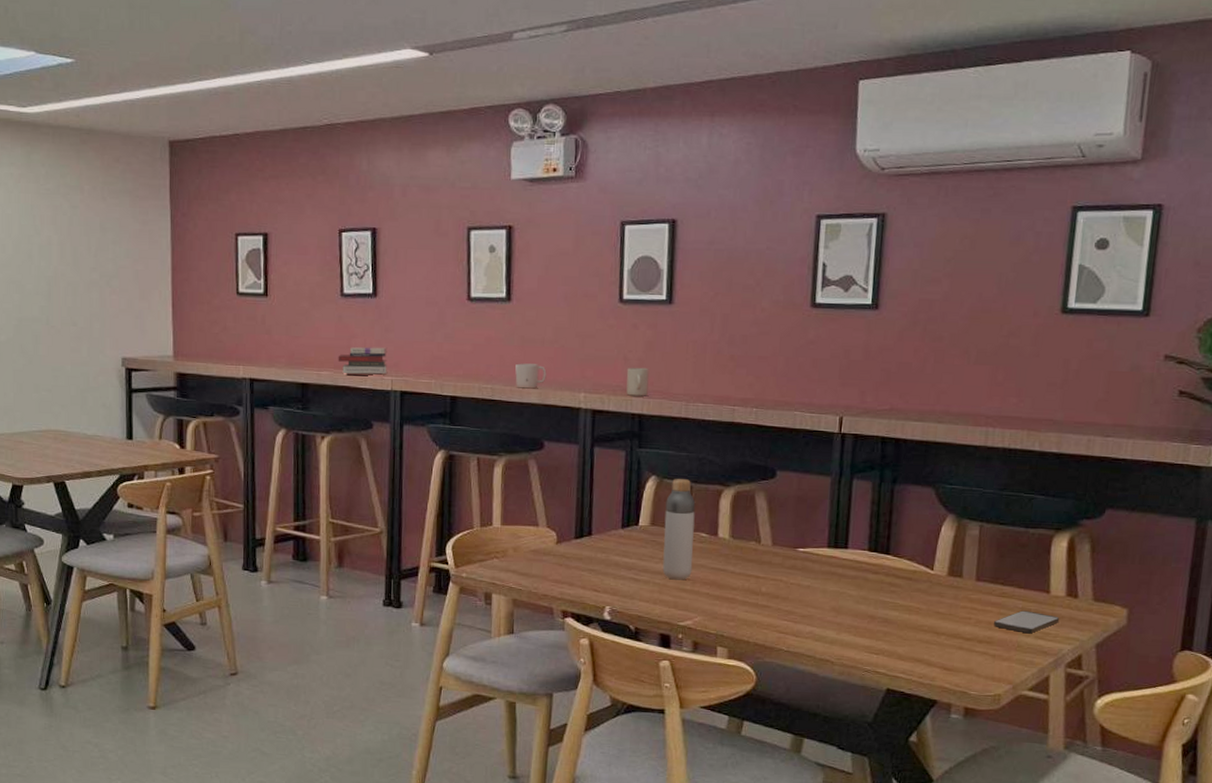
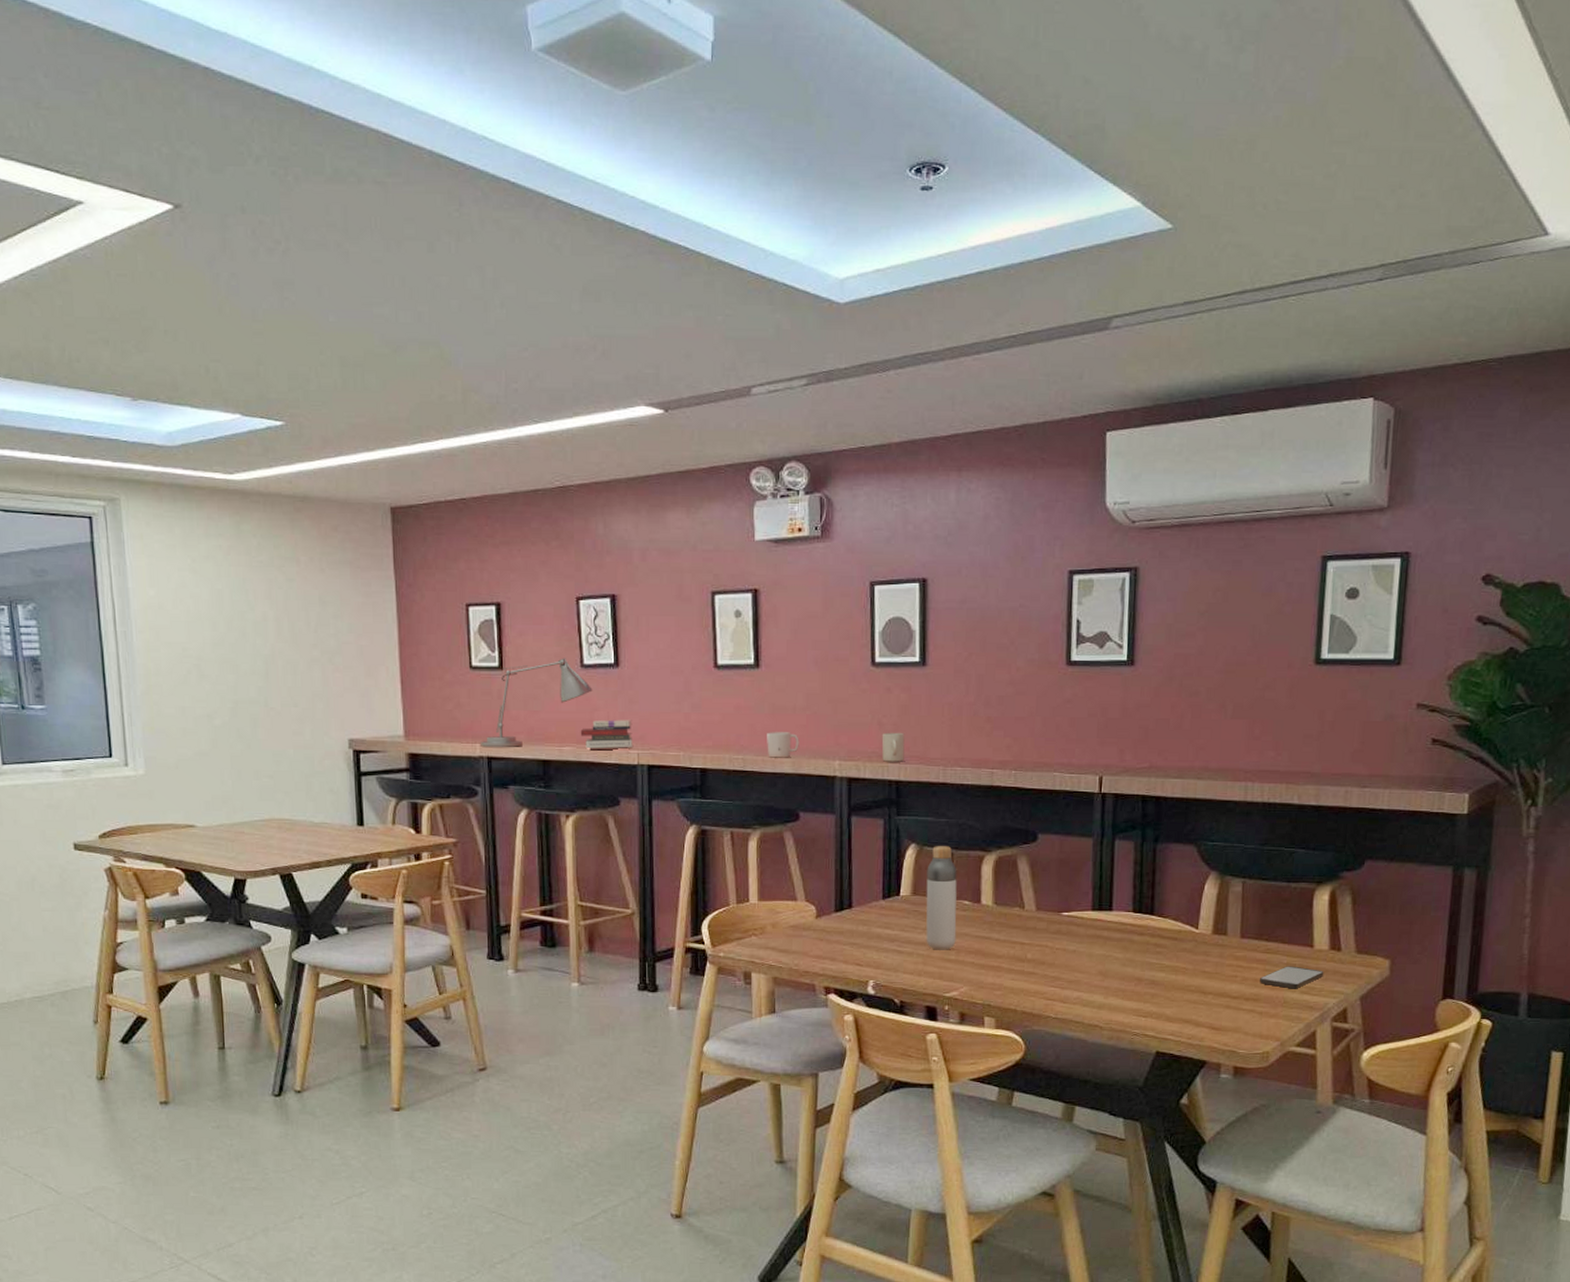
desk lamp: none [243,287,351,371] -> present [479,658,593,748]

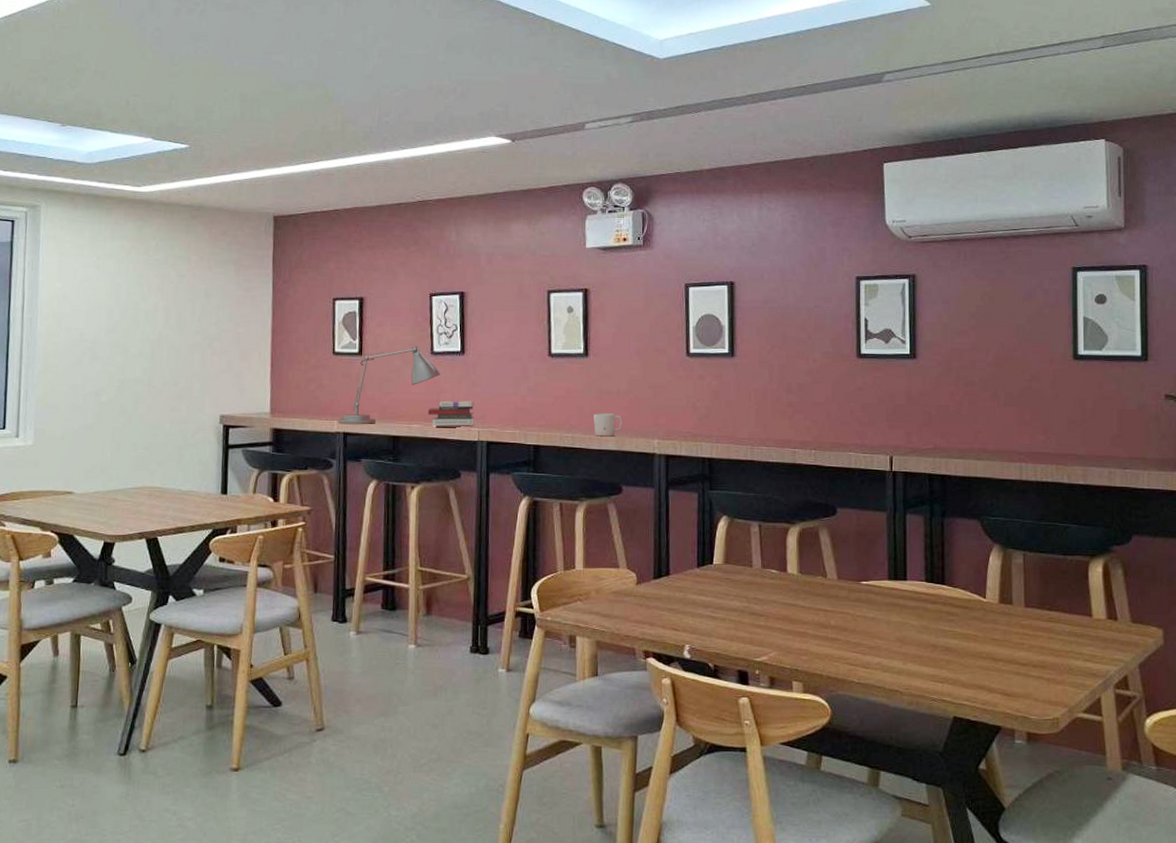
cup: present [881,732,906,762] -> none [695,414,717,441]
bottle: present [926,846,957,950] -> none [737,518,765,616]
smartphone: present [1260,966,1324,989] -> none [1045,634,1104,657]

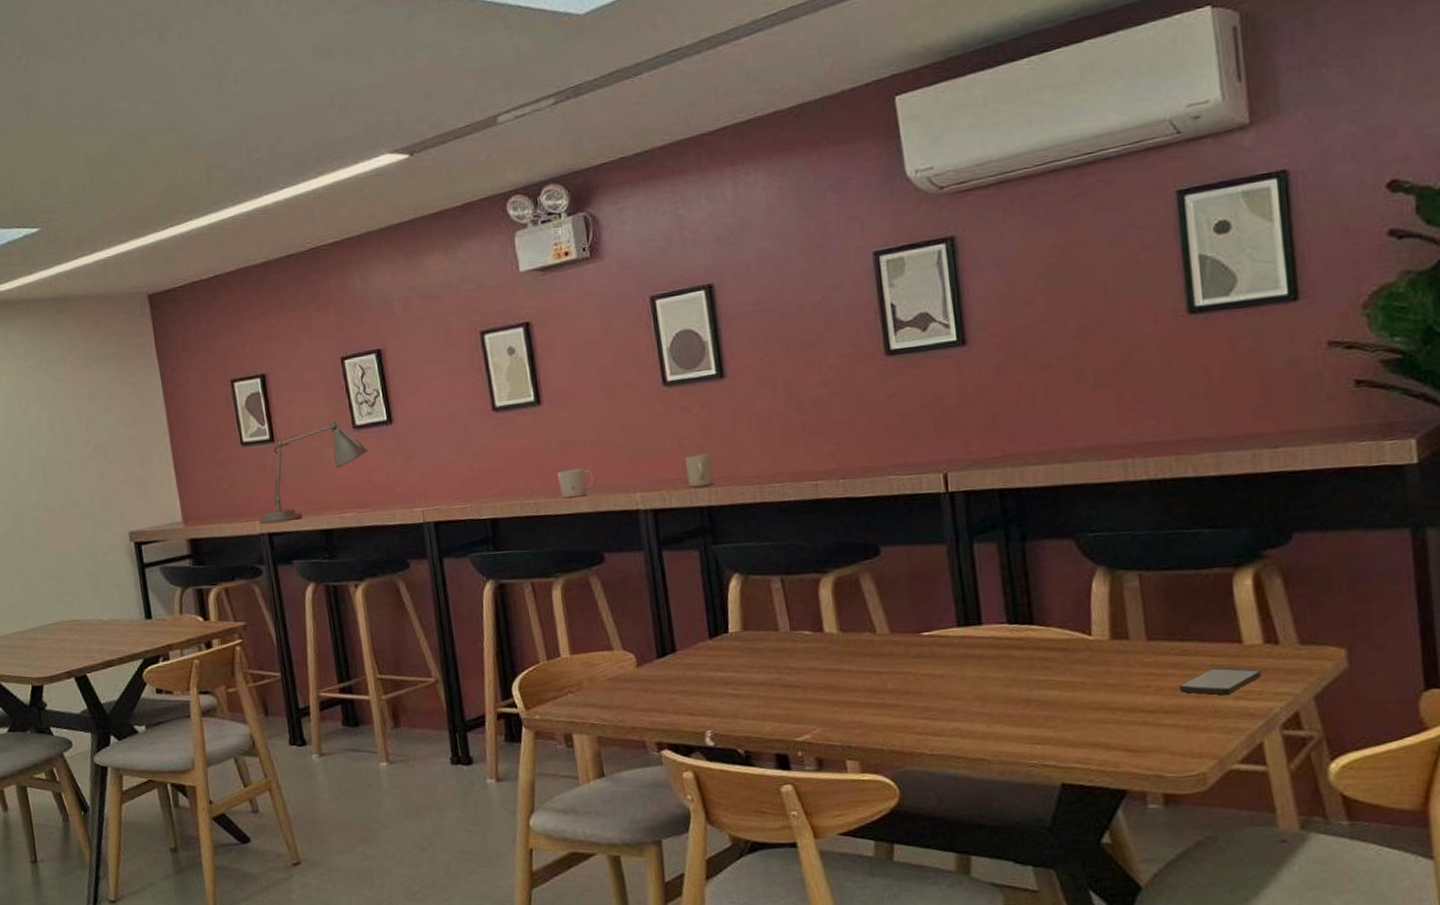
books: present [427,400,475,429] -> none [360,476,417,514]
cup: none [695,414,717,441] -> present [684,453,715,488]
smartphone: none [1045,634,1104,657] -> present [1179,667,1262,695]

